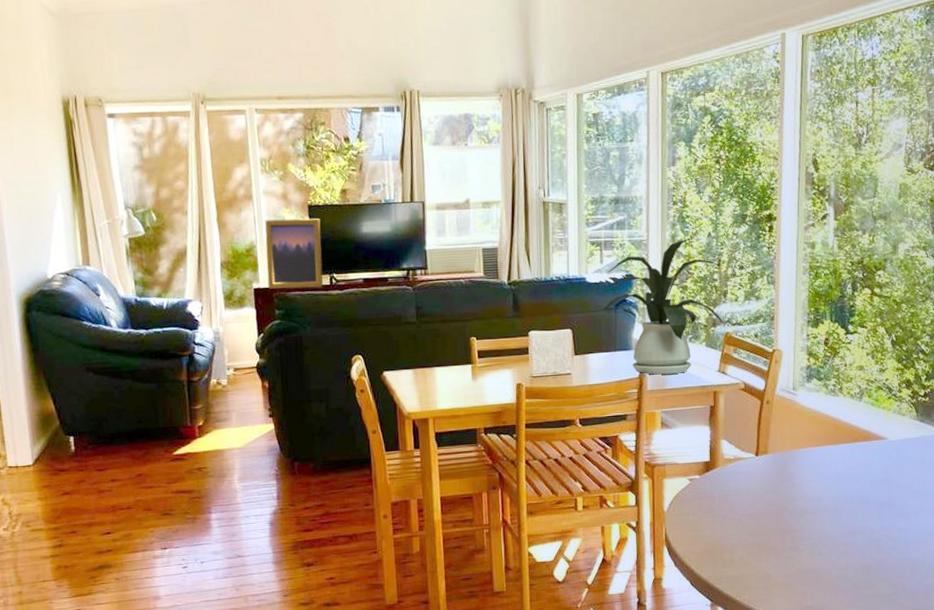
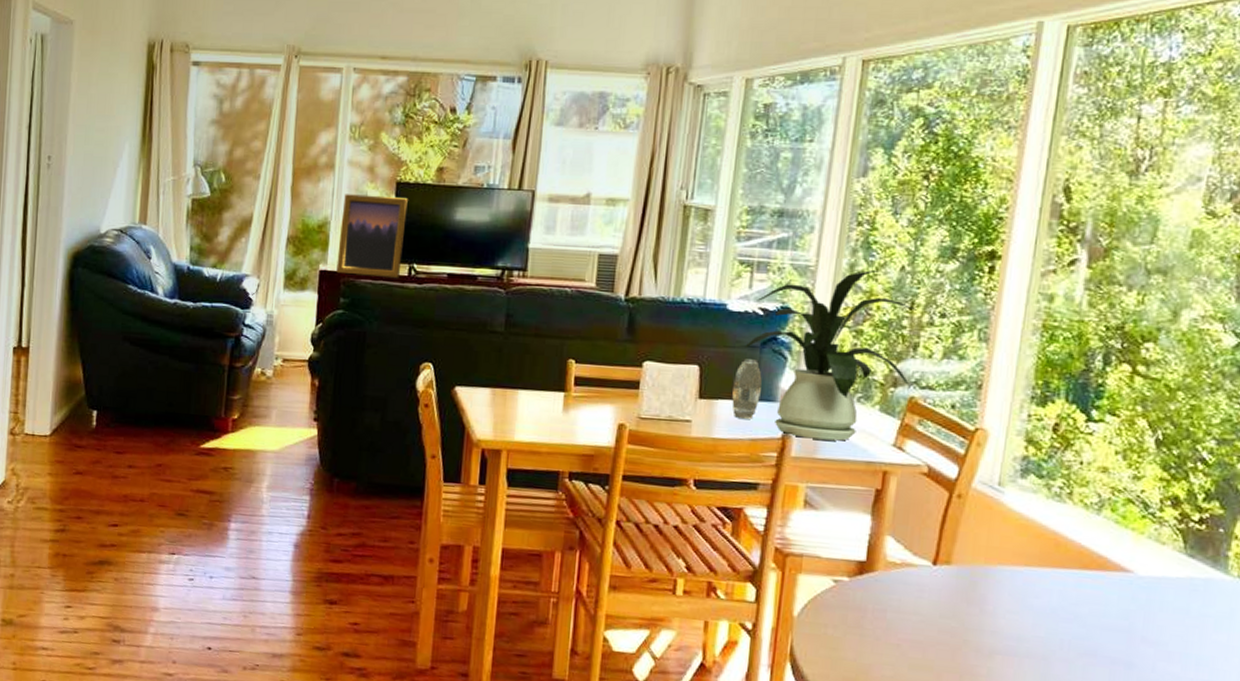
vase: none [598,319,620,366] -> present [732,359,762,419]

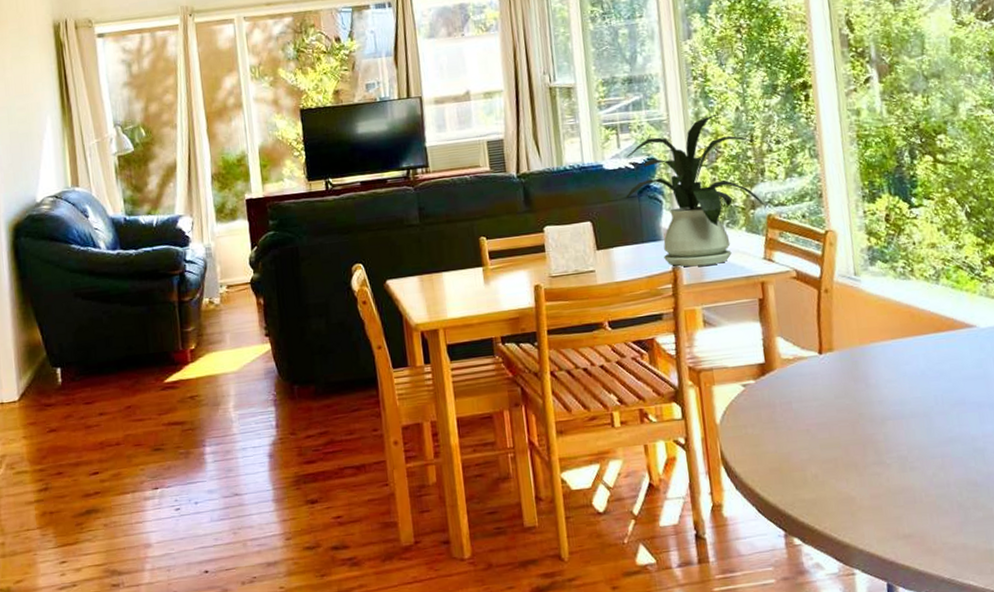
picture frame: present [336,194,408,279] -> none [256,122,318,200]
vase: present [732,359,762,419] -> none [622,207,648,261]

